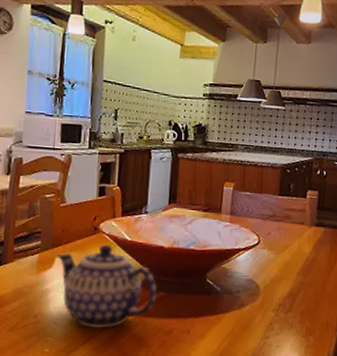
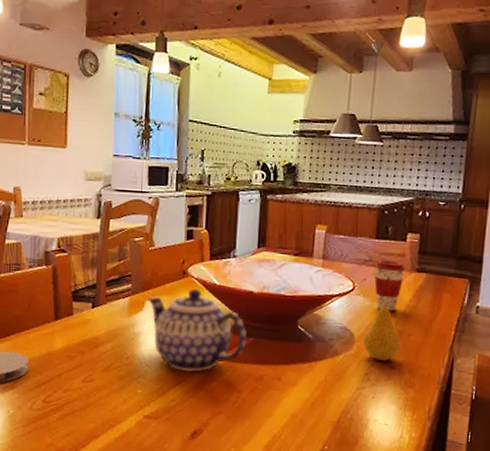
fruit: none [267,250,302,310] -> present [362,297,401,361]
coffee cup: none [278,215,306,263] -> present [374,260,406,312]

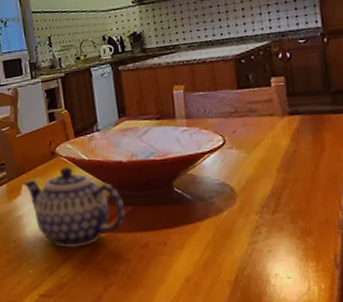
fruit: present [362,297,401,361] -> none [244,147,289,212]
coffee cup: present [374,260,406,312] -> none [242,108,276,160]

